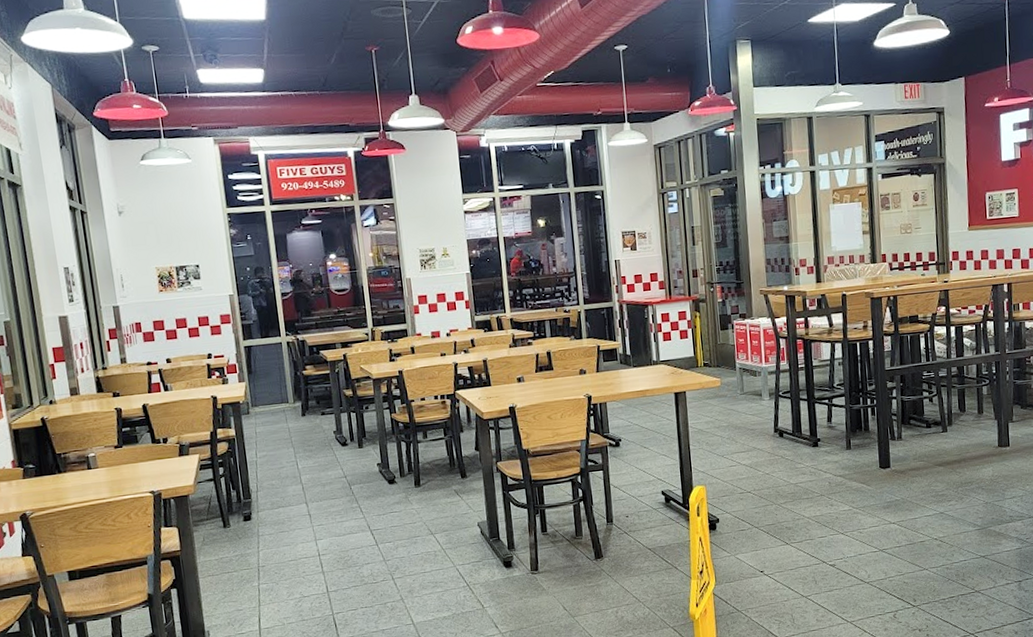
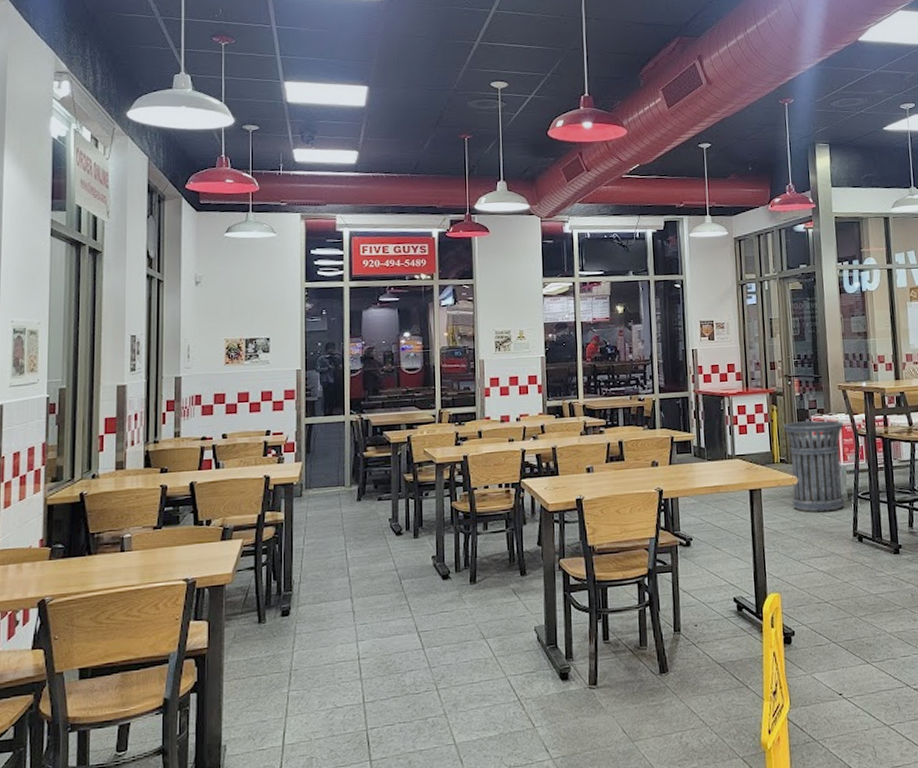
trash can: none [706,324,766,412] -> present [783,420,845,513]

